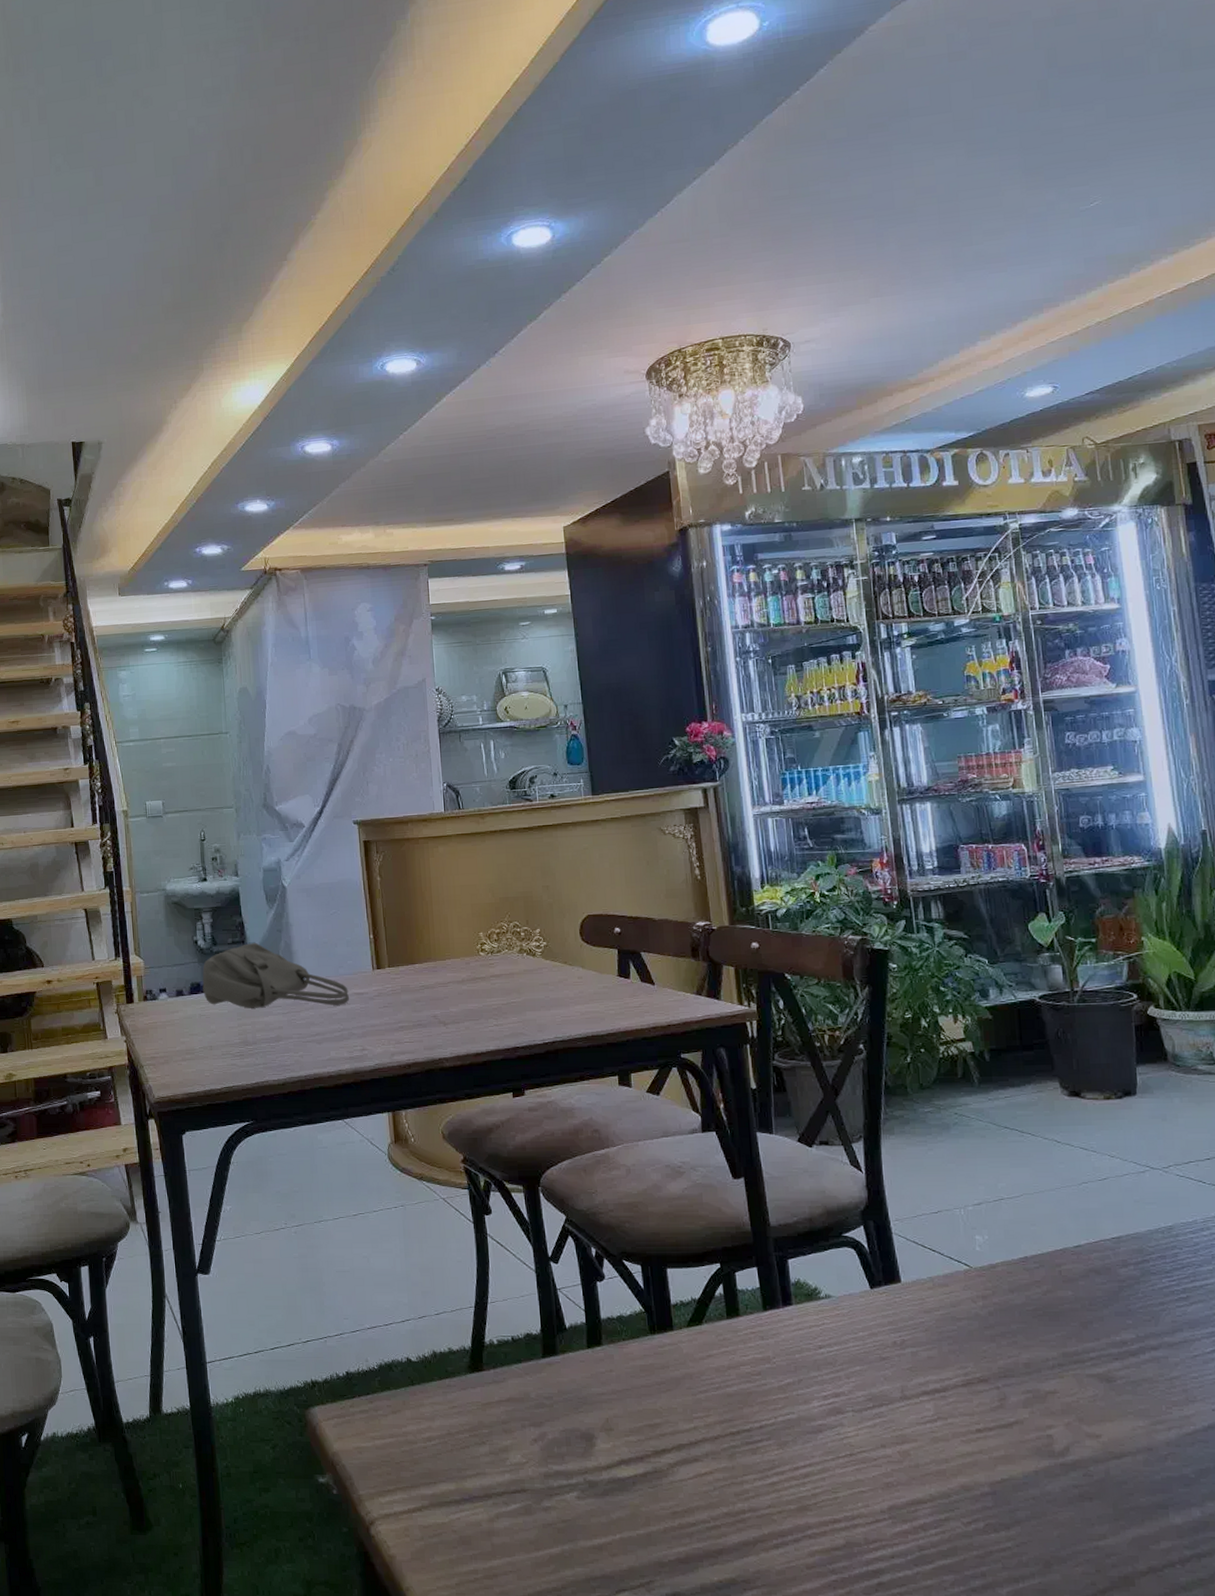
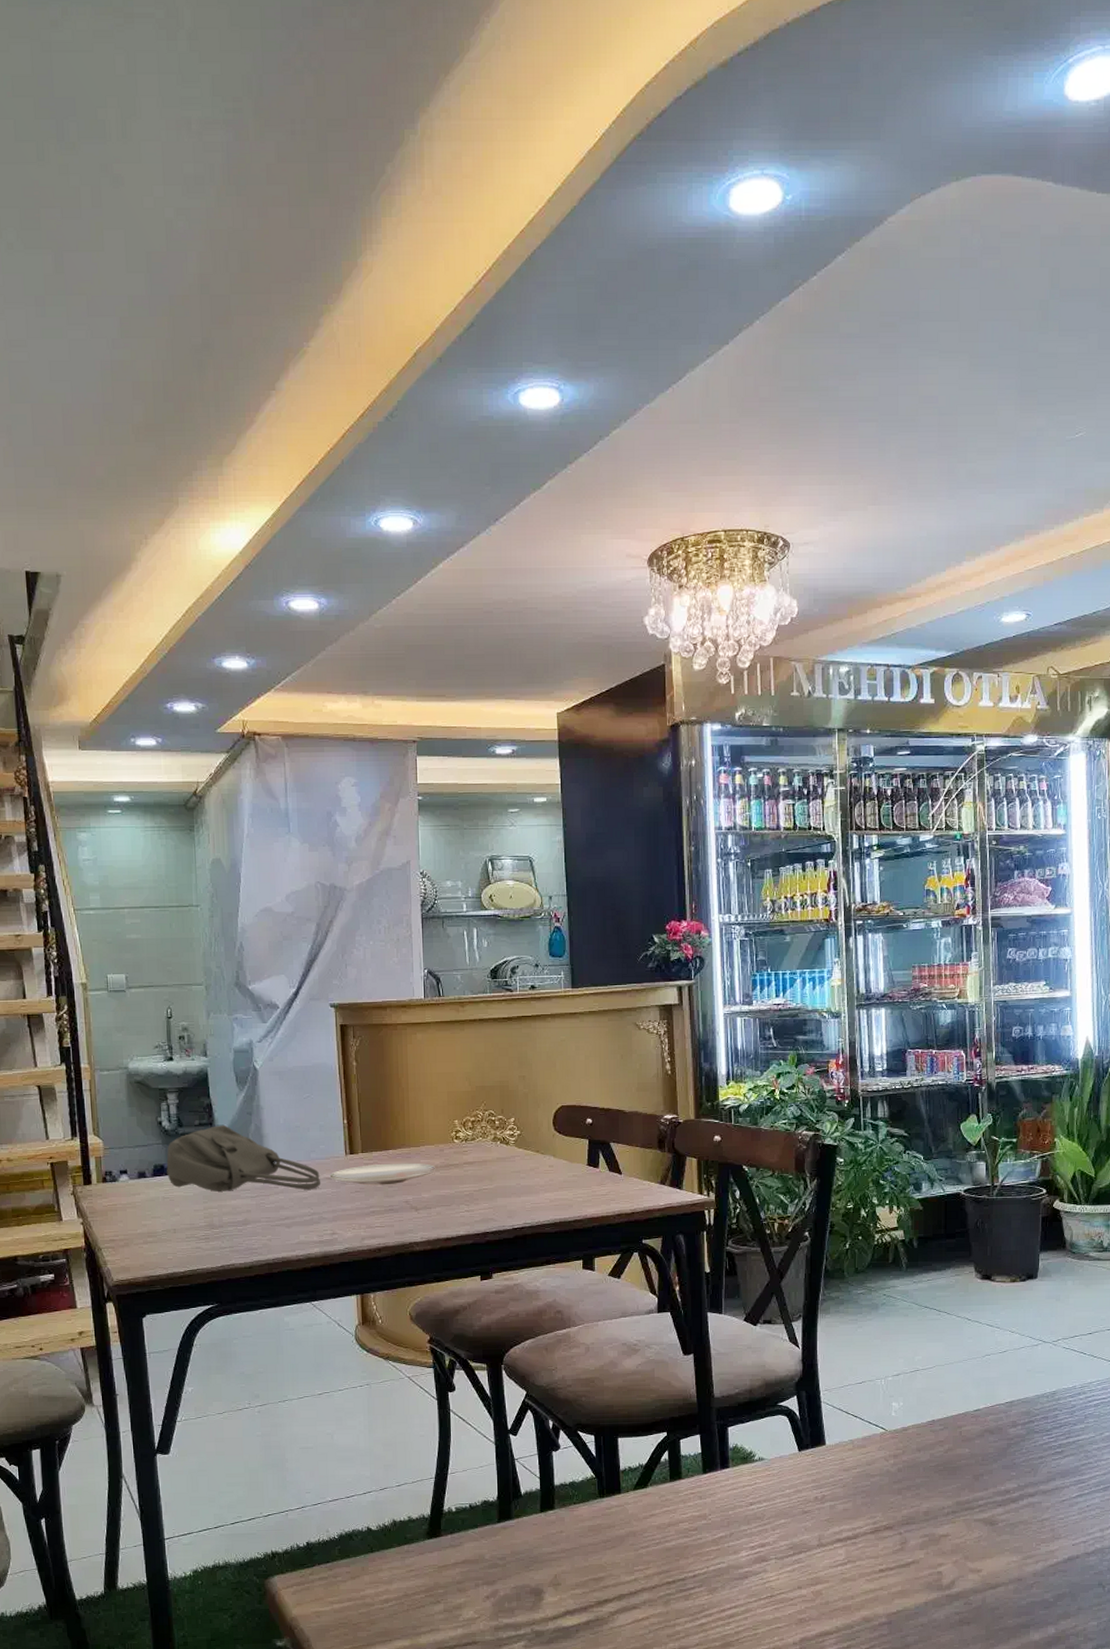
plate: none [357,976,463,1001] -> present [329,1163,436,1186]

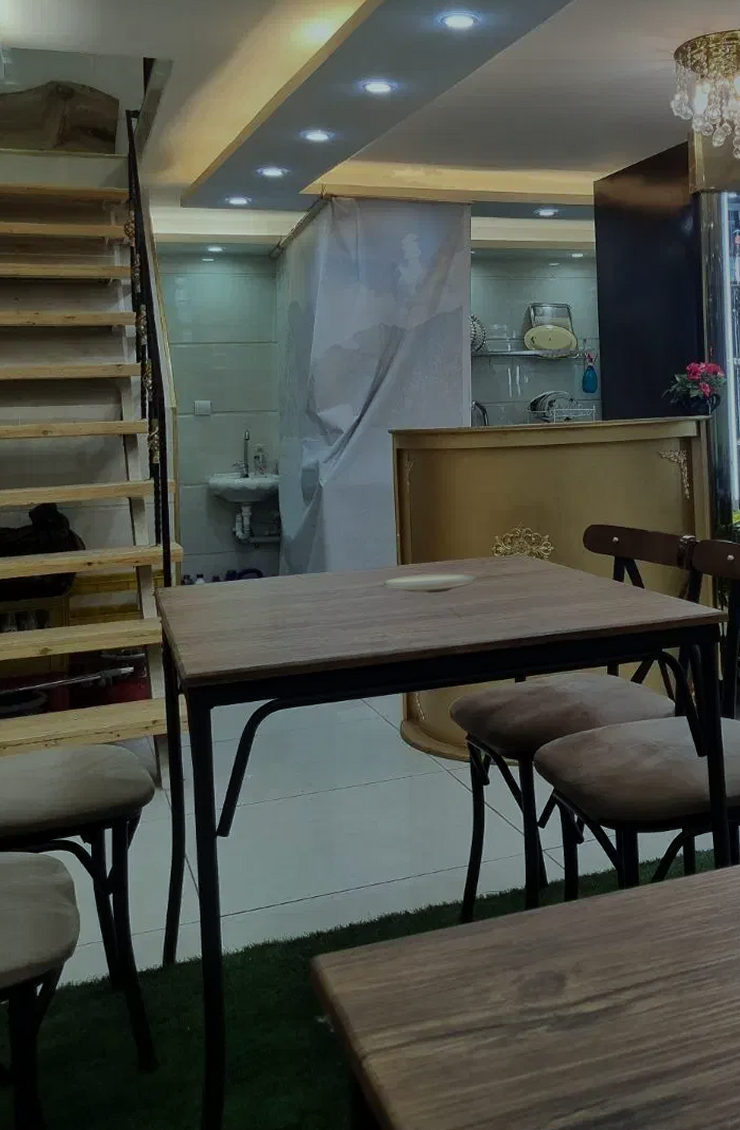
handbag: present [166,1124,320,1192] -> none [238,535,374,596]

